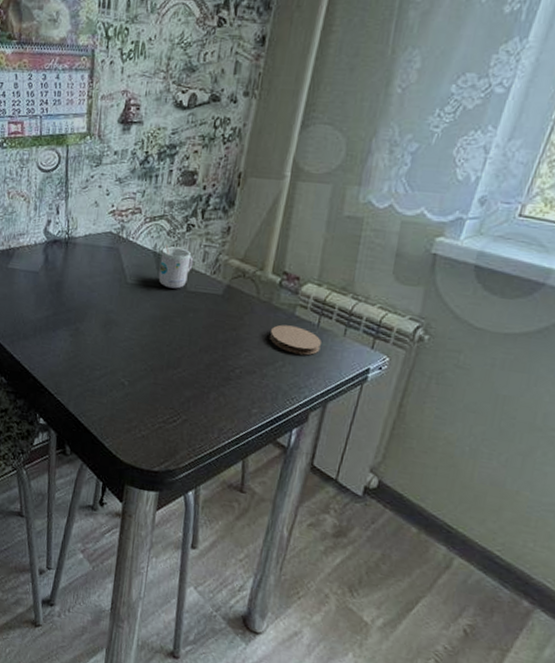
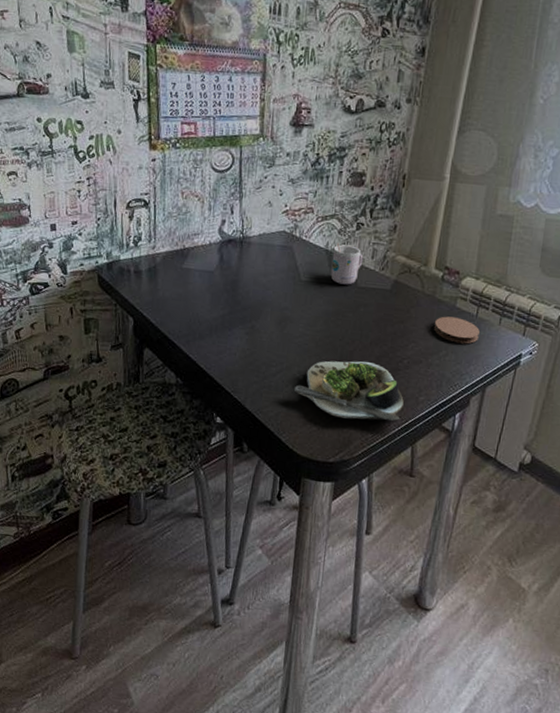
salad plate: none [118,367,235,433] -> present [293,361,404,421]

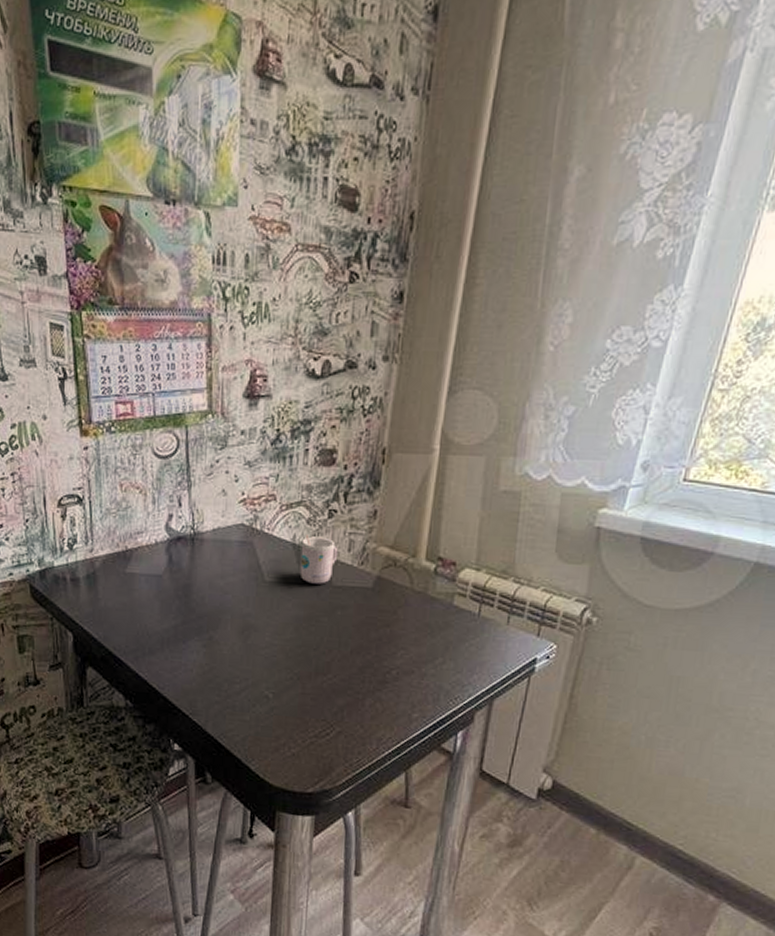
salad plate: present [293,361,404,421] -> none [262,673,394,743]
coaster: present [433,316,480,344] -> none [426,616,483,649]

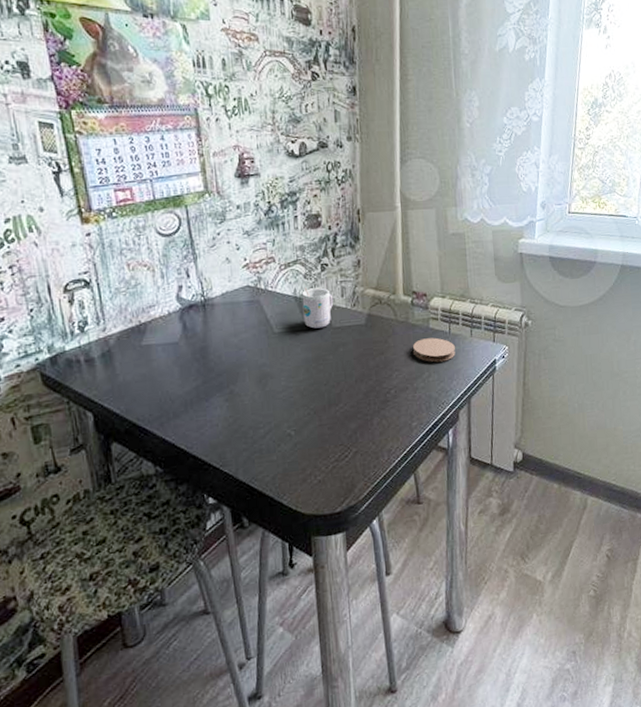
coaster: none [426,616,483,649] -> present [412,337,455,363]

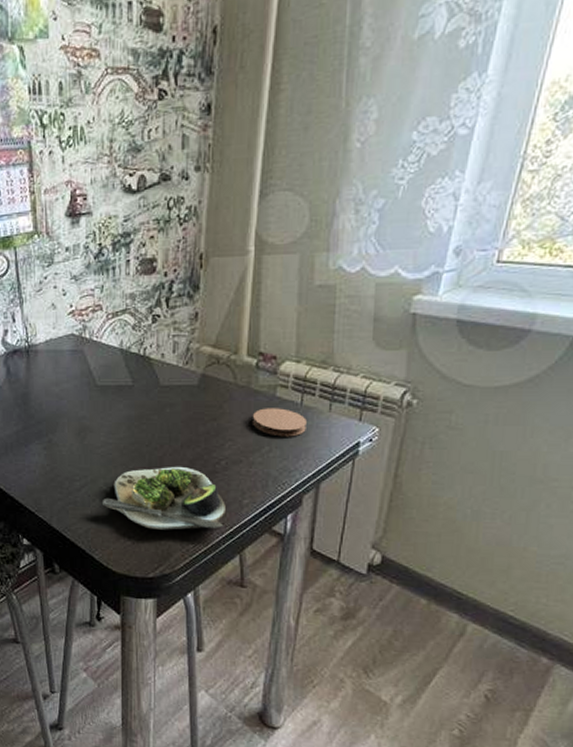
salad plate: none [286,400,399,465] -> present [101,467,226,530]
mug: present [302,287,334,329] -> none [128,340,164,385]

